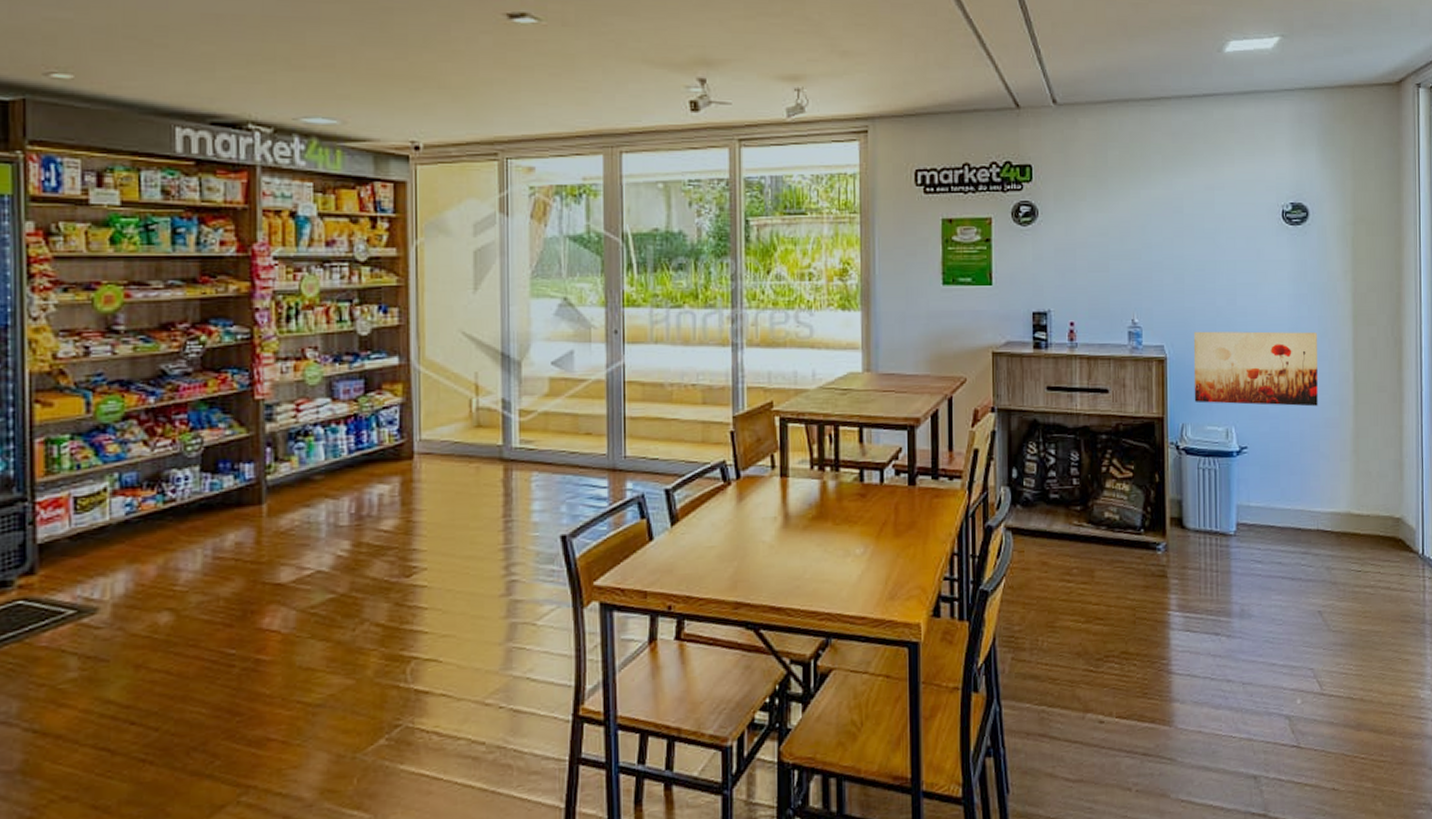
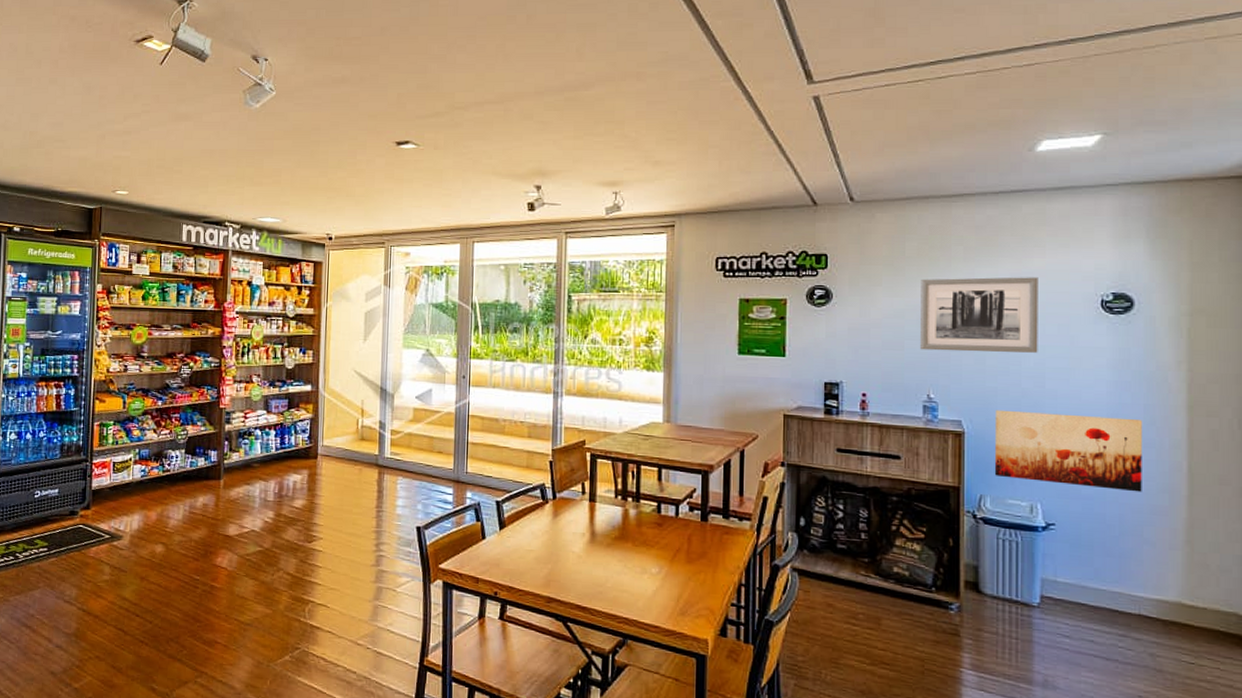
wall art: none [1123,188,1230,271] -> present [920,277,1038,353]

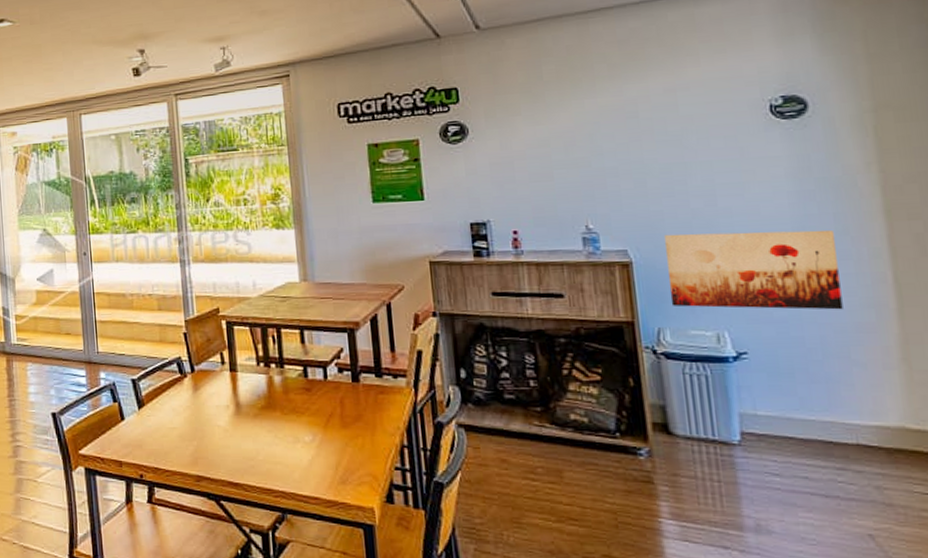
wall art: present [920,277,1038,353] -> none [564,88,705,179]

